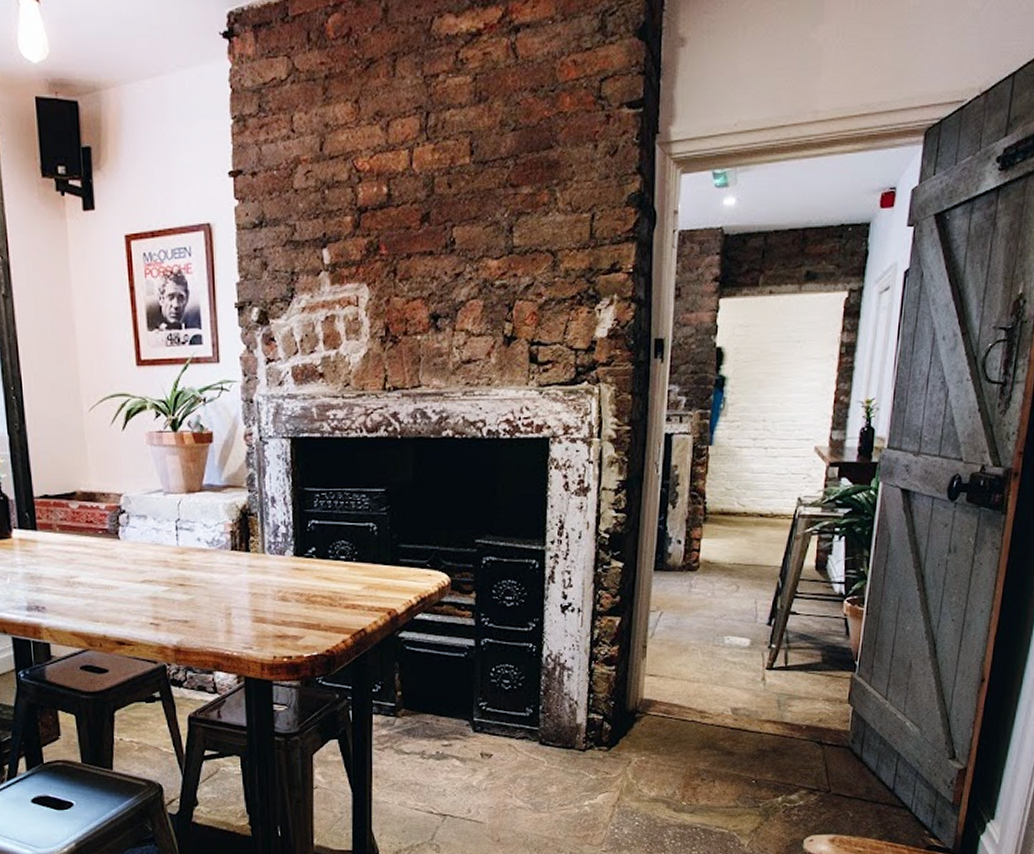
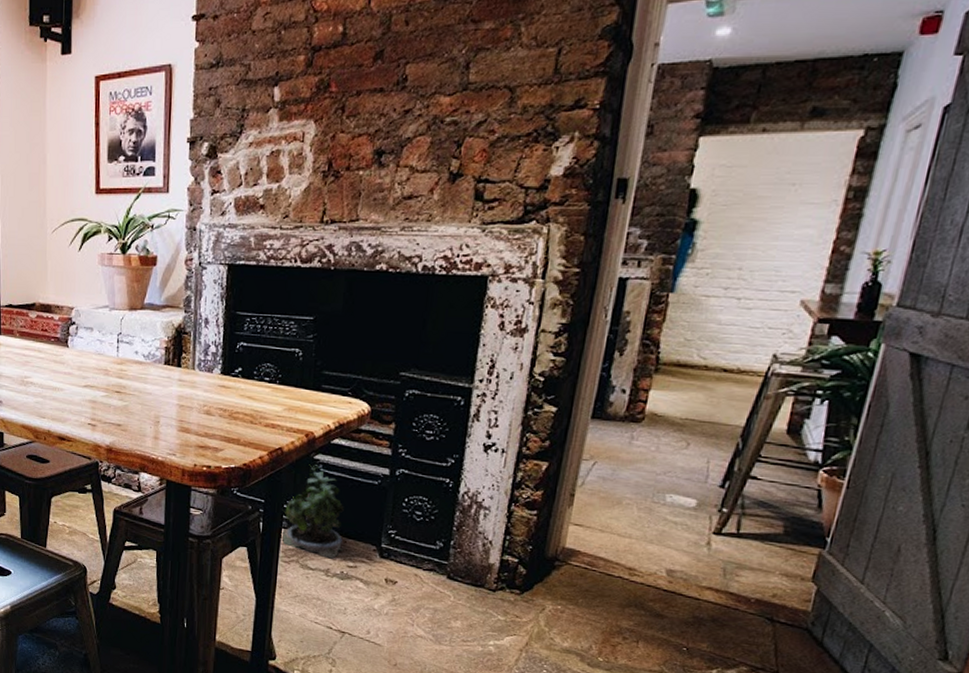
potted plant: none [371,643,436,740] -> present [280,464,344,559]

